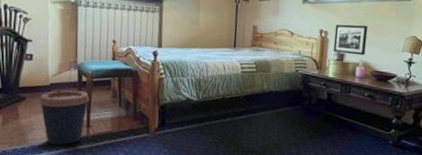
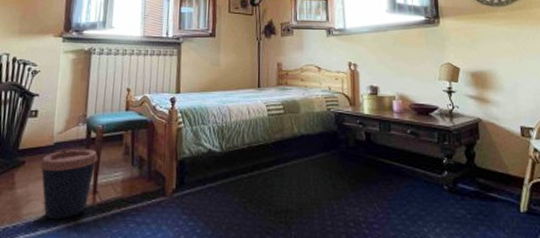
picture frame: present [333,24,368,56] -> none [364,54,400,87]

